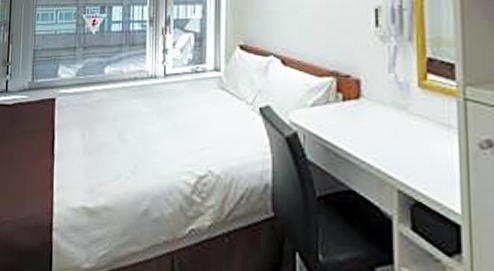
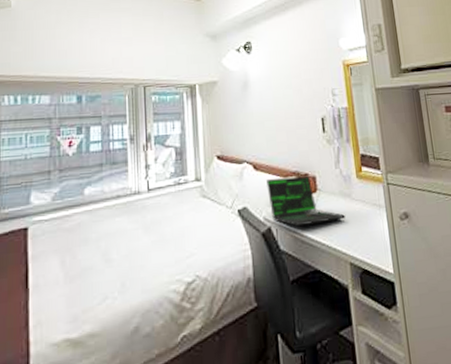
laptop: none [296,76,397,137] -> present [267,175,345,227]

